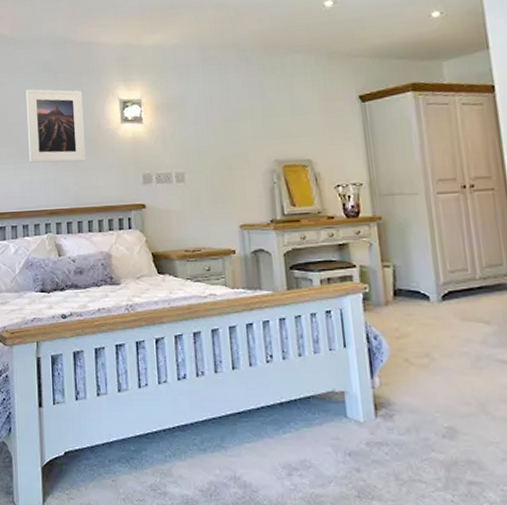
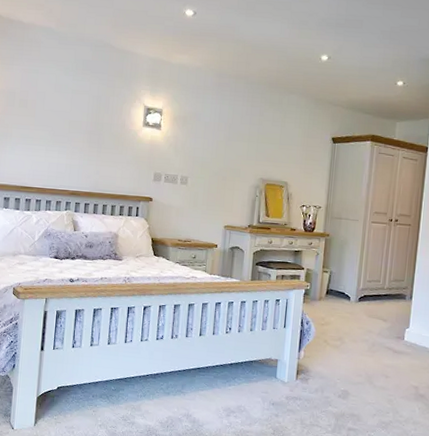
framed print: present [25,89,86,163] -> none [59,82,114,154]

